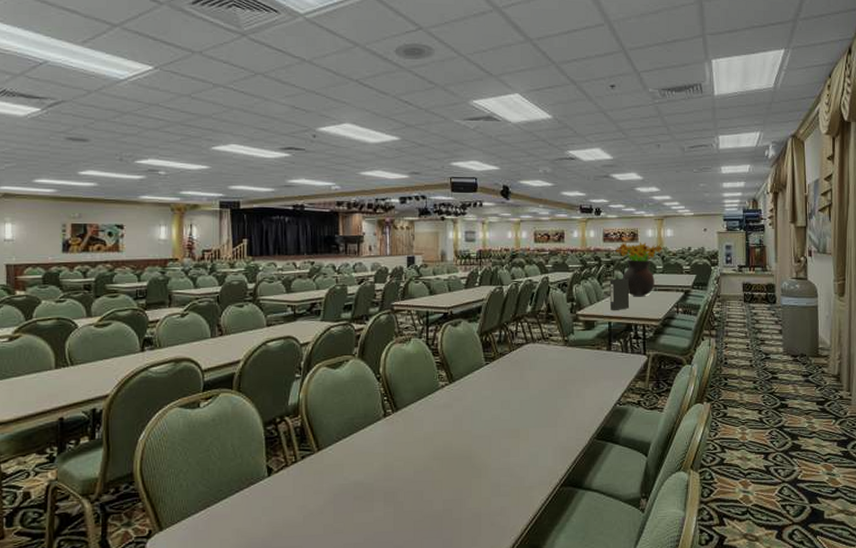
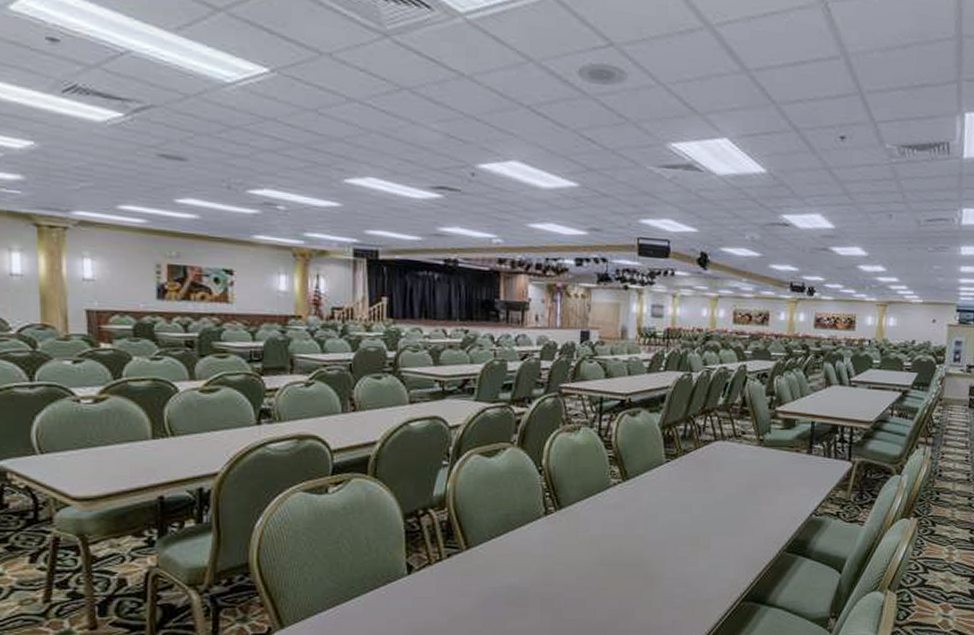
binder: present [609,278,630,311] -> none [815,371,840,410]
flower arrangement: present [616,242,662,297] -> none [828,329,882,395]

